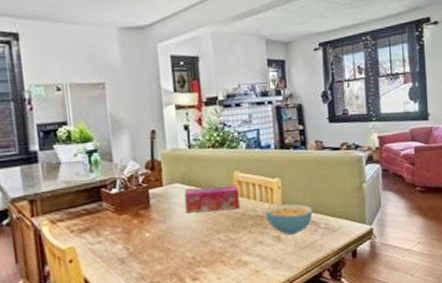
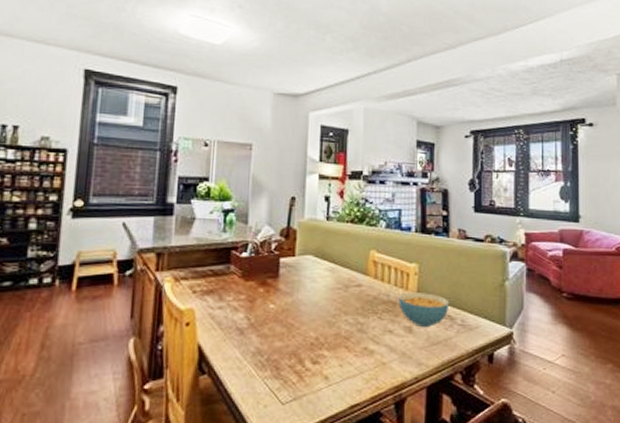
tissue box: present [184,184,241,214] -> none [315,262,374,291]

